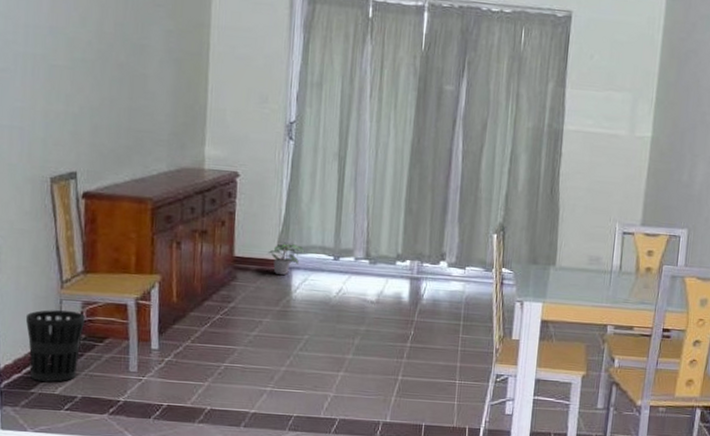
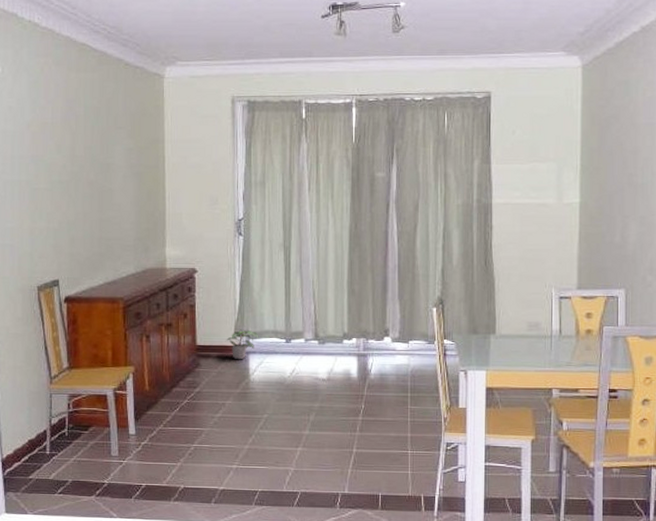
wastebasket: present [25,310,85,382] -> none [22,403,71,468]

